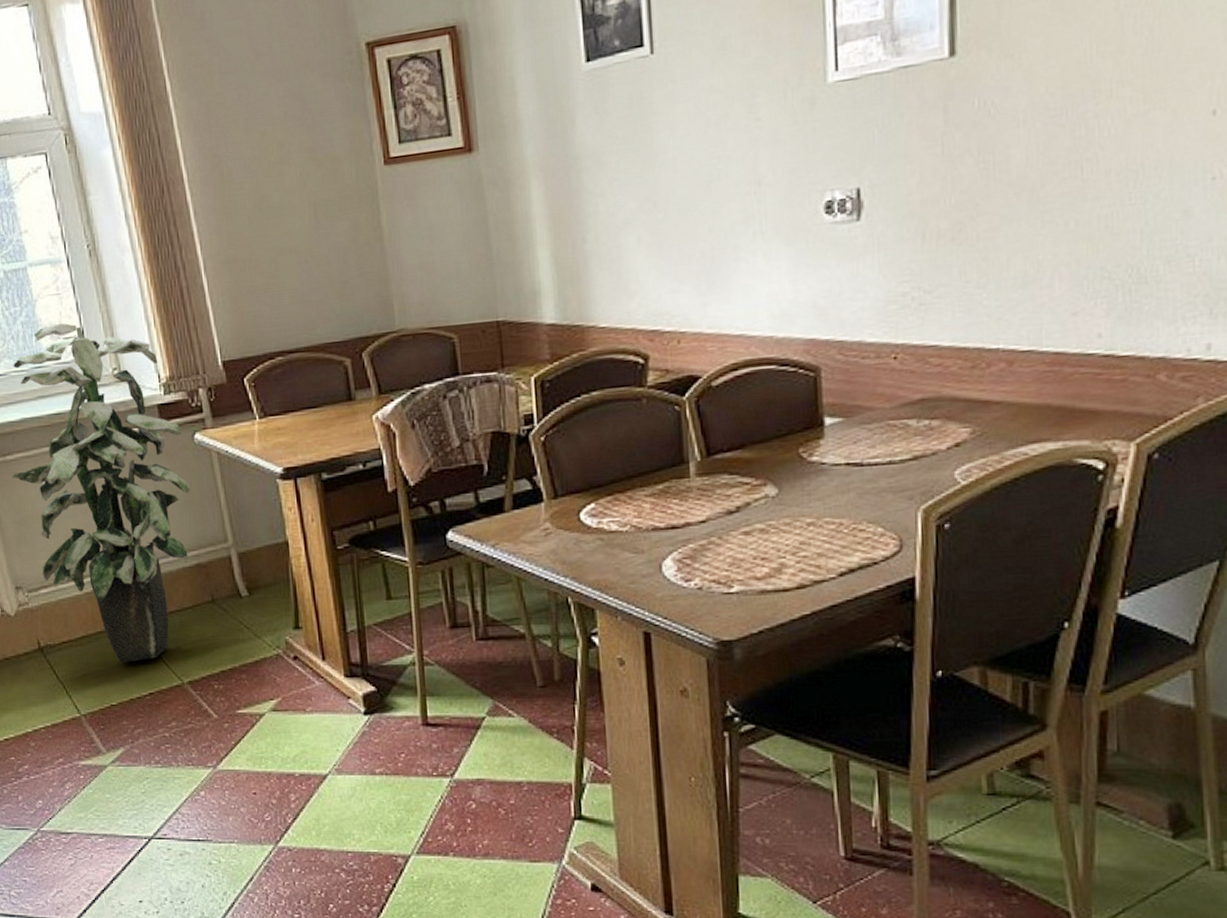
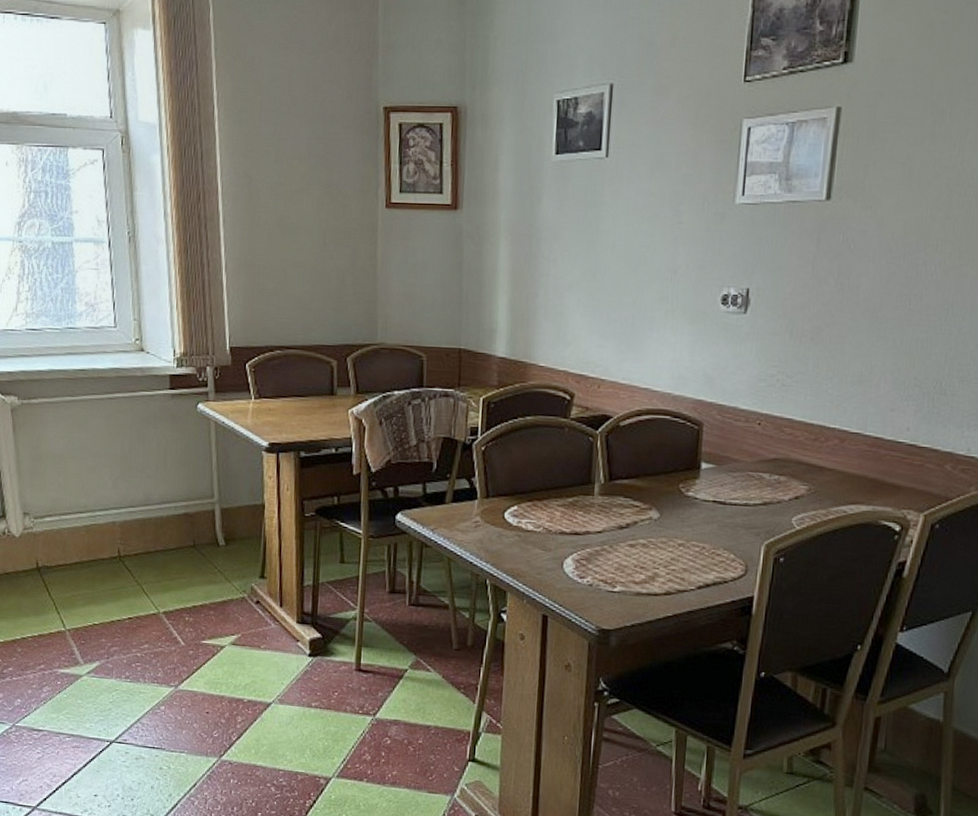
indoor plant: present [12,323,191,663] -> none [34,294,188,589]

